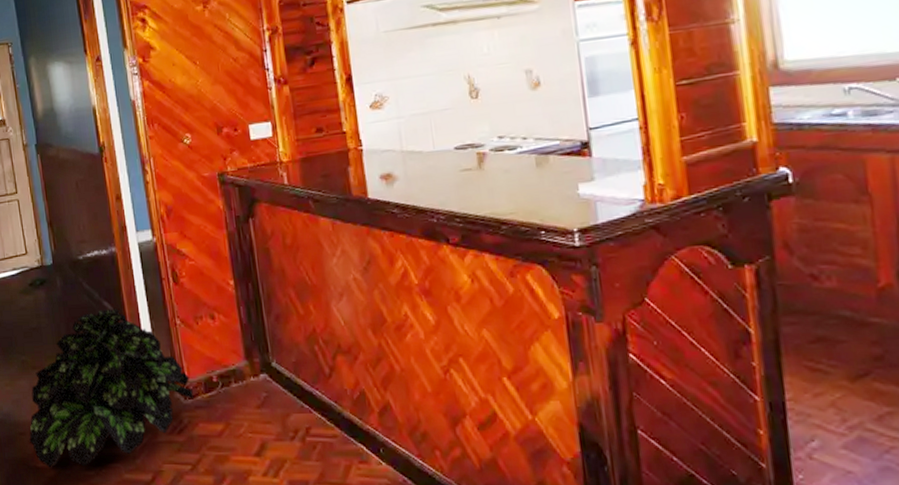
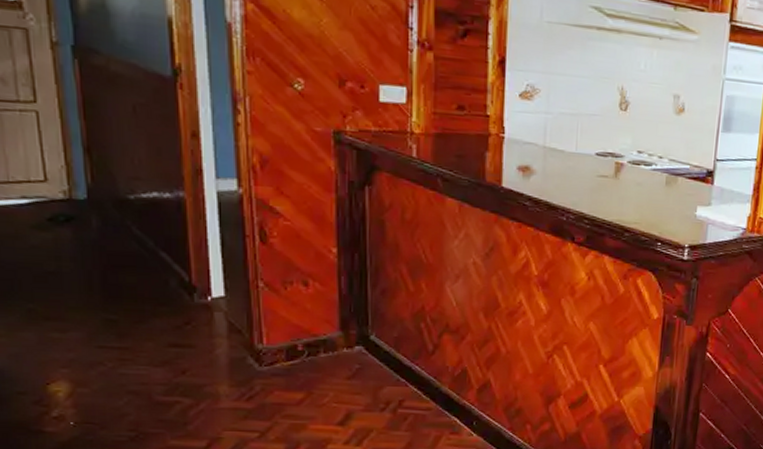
potted plant: present [29,308,194,468] -> none [32,261,271,433]

